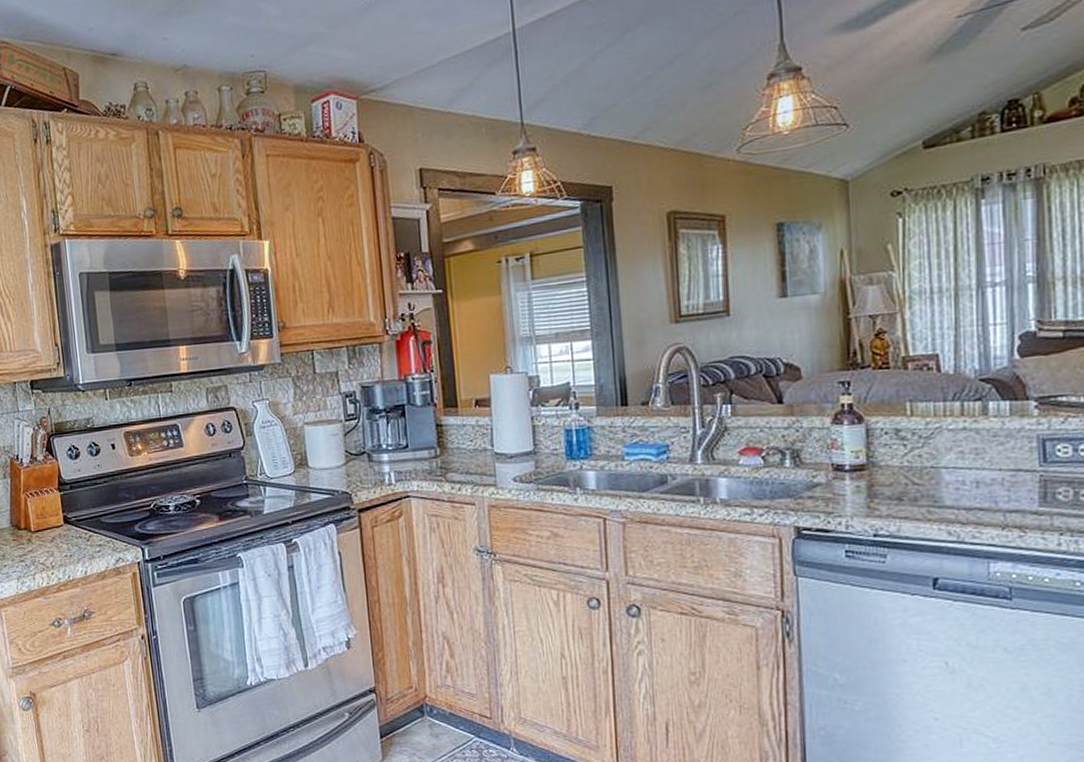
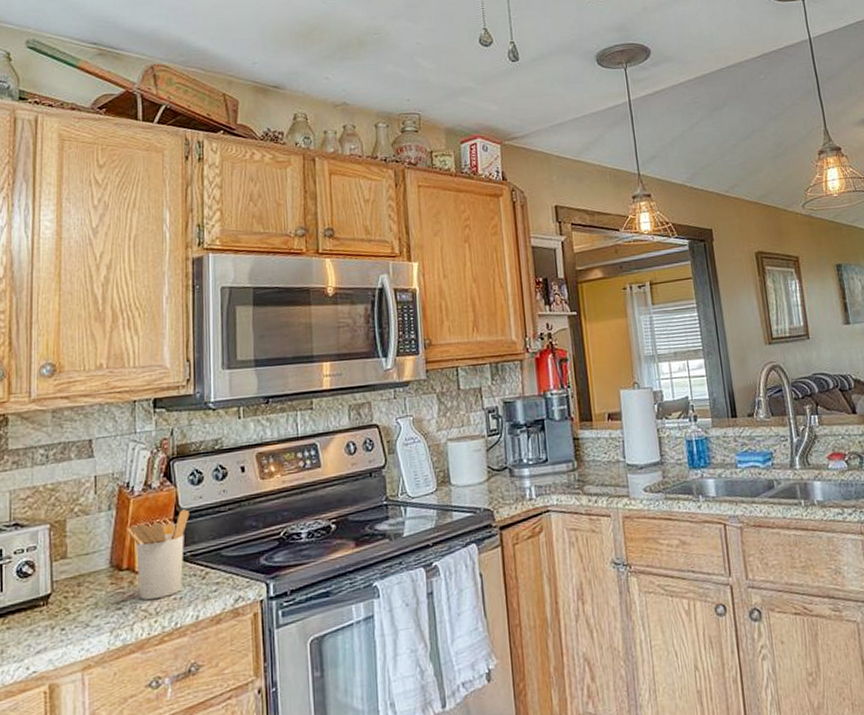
utensil holder: none [19,480,71,556] -> present [125,509,190,600]

